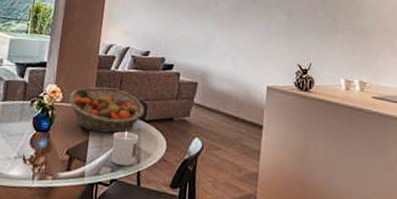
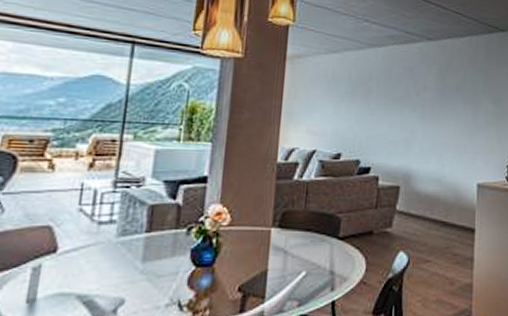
fruit basket: present [69,87,145,133] -> none [239,202,339,258]
candle: present [111,130,139,166] -> none [297,252,332,297]

